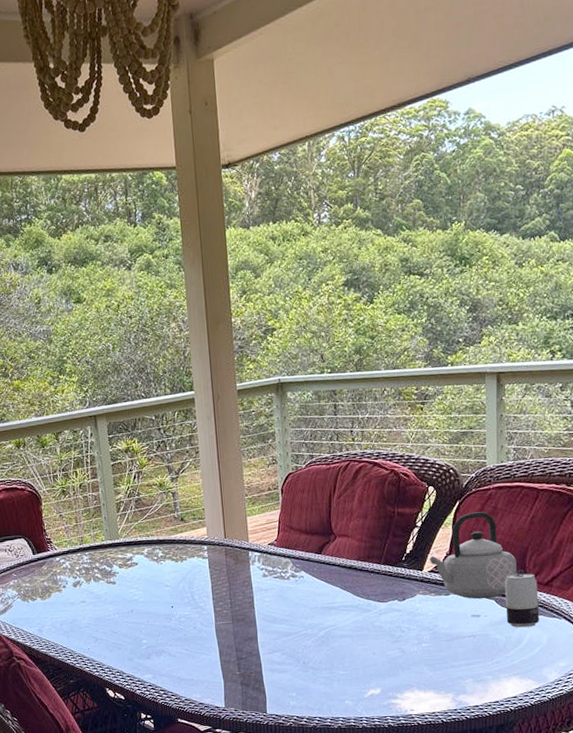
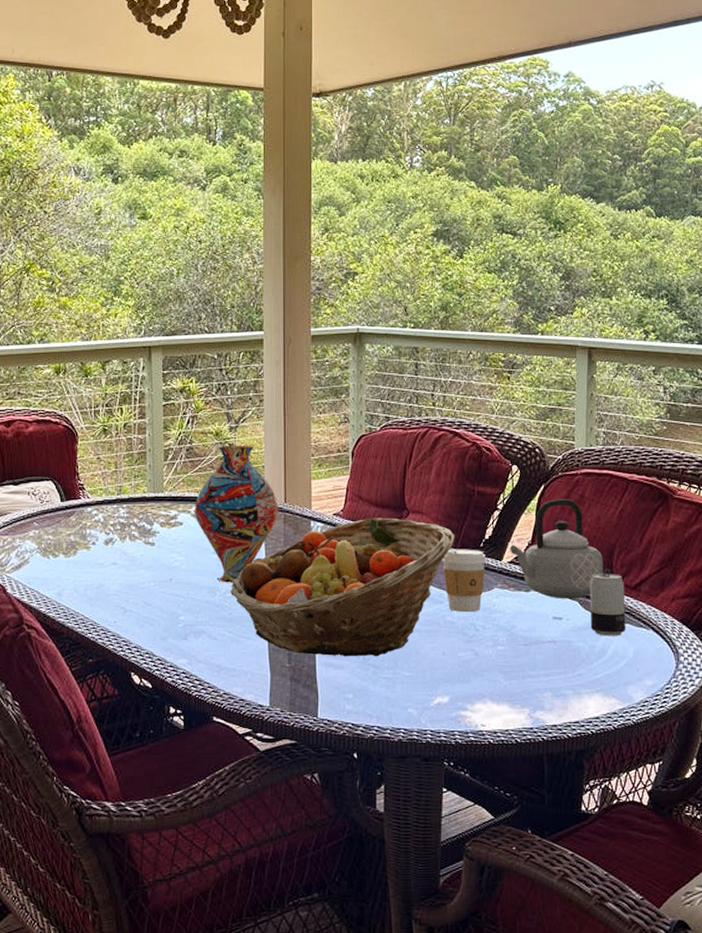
vase: none [147,492,221,610] -> present [195,445,279,583]
fruit basket: none [184,543,379,663] -> present [230,517,455,657]
coffee cup: none [368,563,408,618] -> present [442,549,486,613]

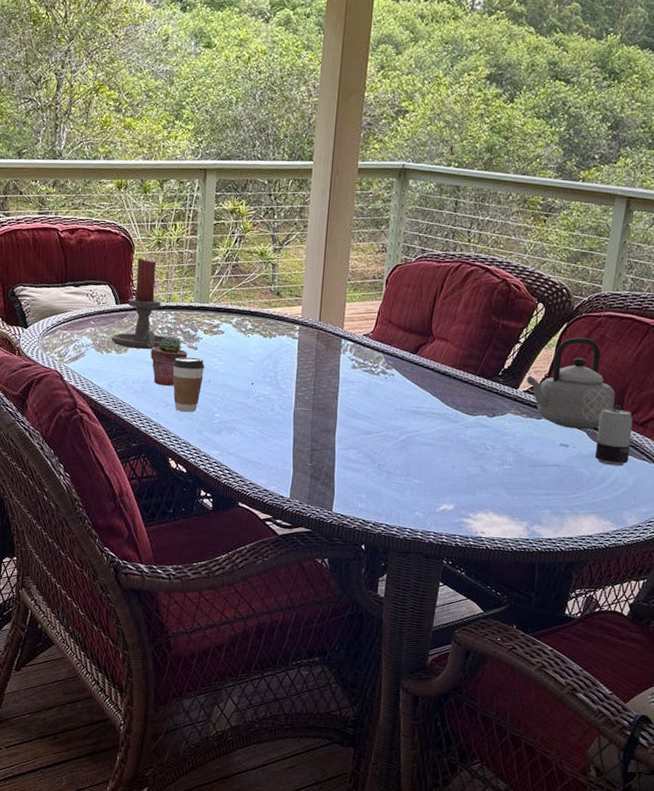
candle holder: none [58,448,119,550] -> present [111,258,166,350]
potted succulent: none [103,532,145,590] -> present [150,336,188,386]
coffee cup: none [128,554,165,618] -> present [172,357,205,413]
vase: present [195,445,279,583] -> none [236,265,313,389]
fruit basket: present [230,517,455,657] -> none [262,340,476,465]
coffee cup: present [442,549,486,613] -> none [461,375,503,433]

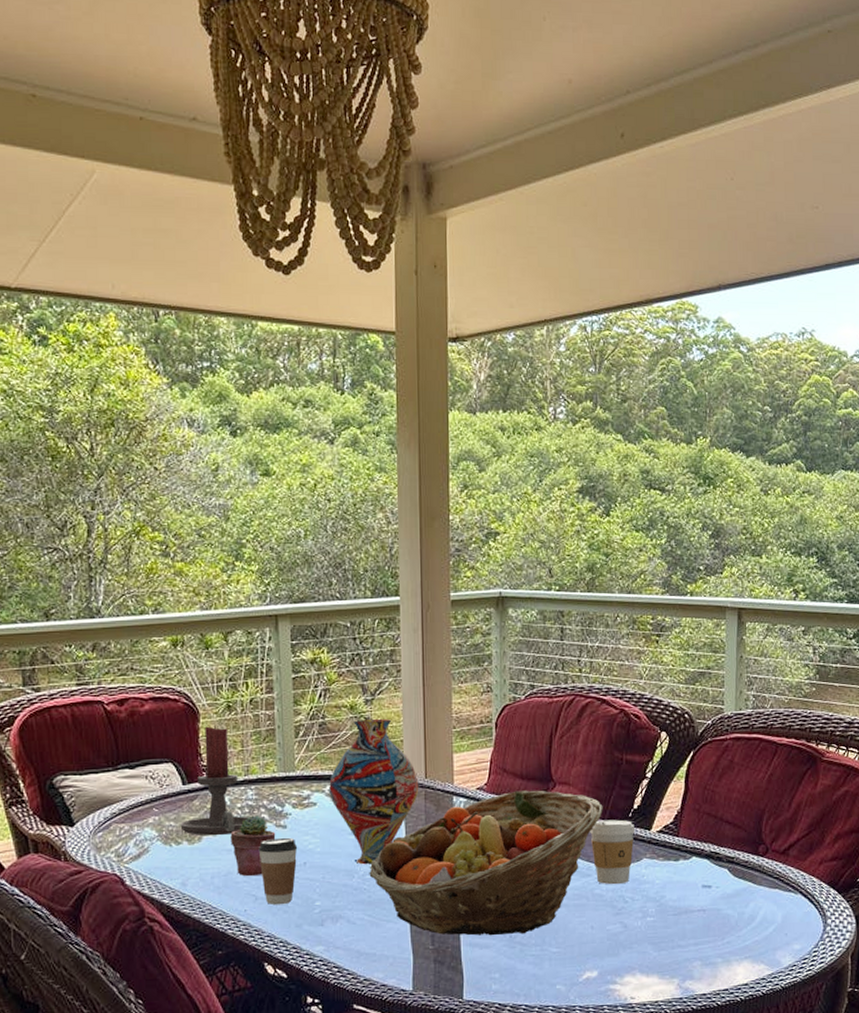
vase: none [236,265,313,389] -> present [329,718,419,865]
fruit basket: none [262,340,476,465] -> present [369,790,603,936]
coffee cup: none [461,375,503,433] -> present [590,819,634,885]
teapot: present [527,337,615,430] -> none [659,765,753,867]
beverage can: present [595,405,633,467] -> none [739,834,775,903]

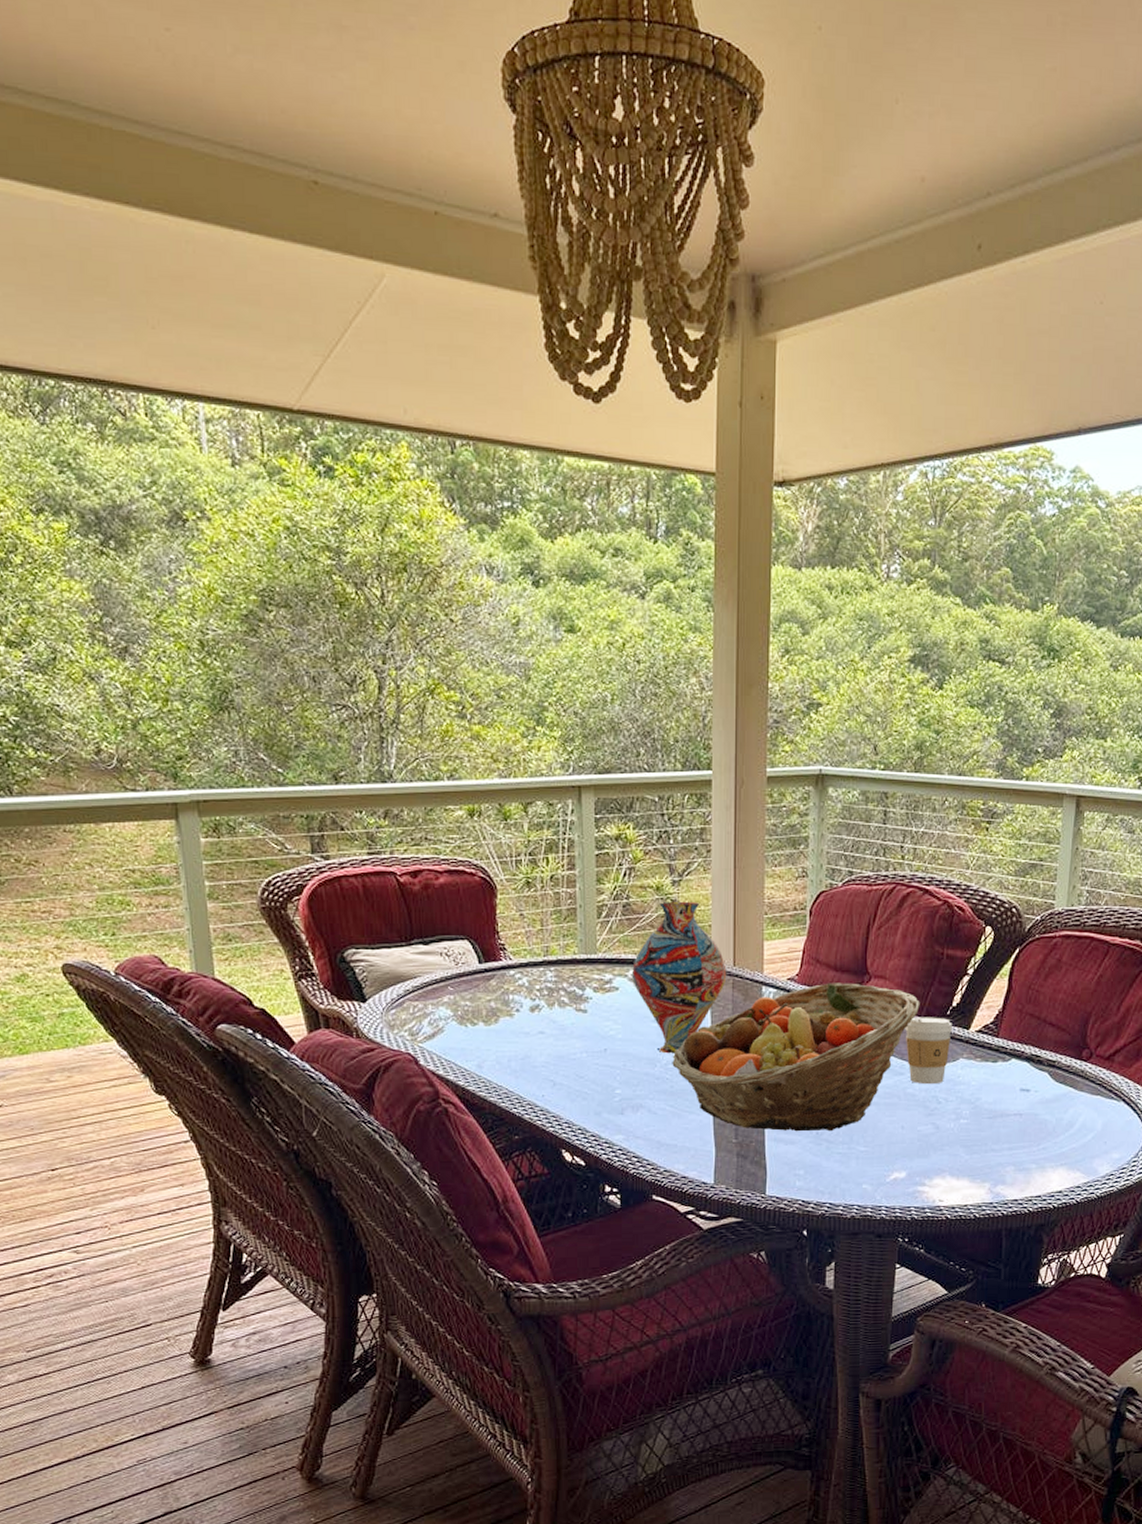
candle holder: present [180,726,248,836] -> none [476,903,547,1018]
potted succulent: present [230,815,276,877] -> none [528,998,576,1061]
coffee cup: present [258,837,298,906] -> none [557,1022,598,1092]

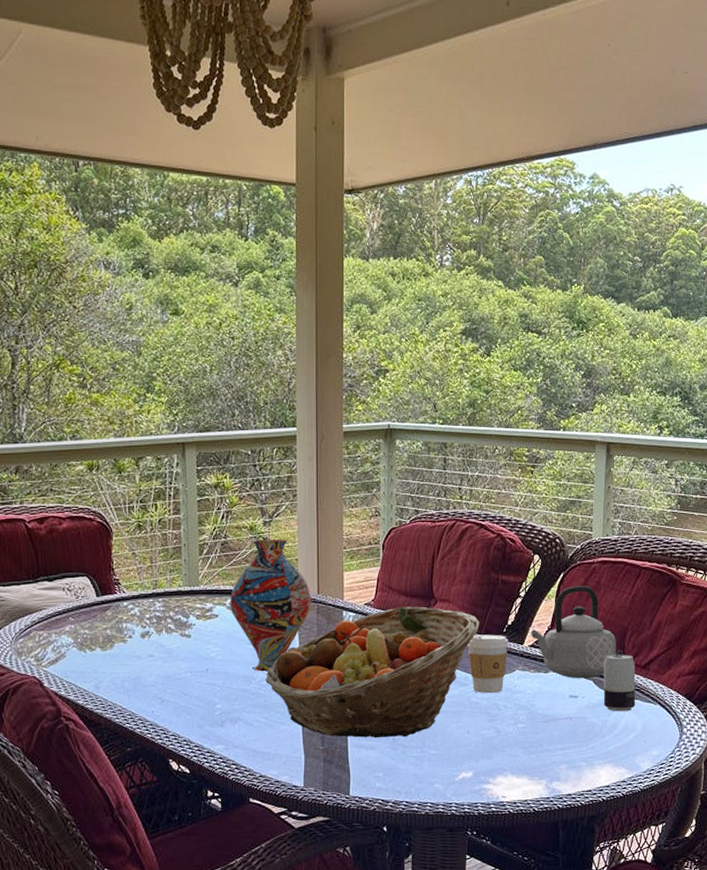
teapot: none [979,964,1077,1070] -> present [531,586,616,679]
beverage can: none [1060,1038,1098,1109] -> present [604,650,636,712]

